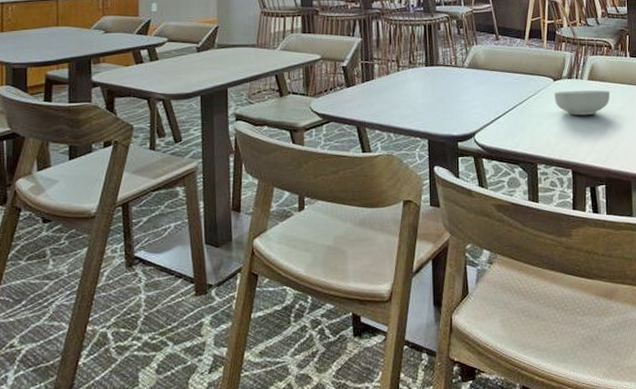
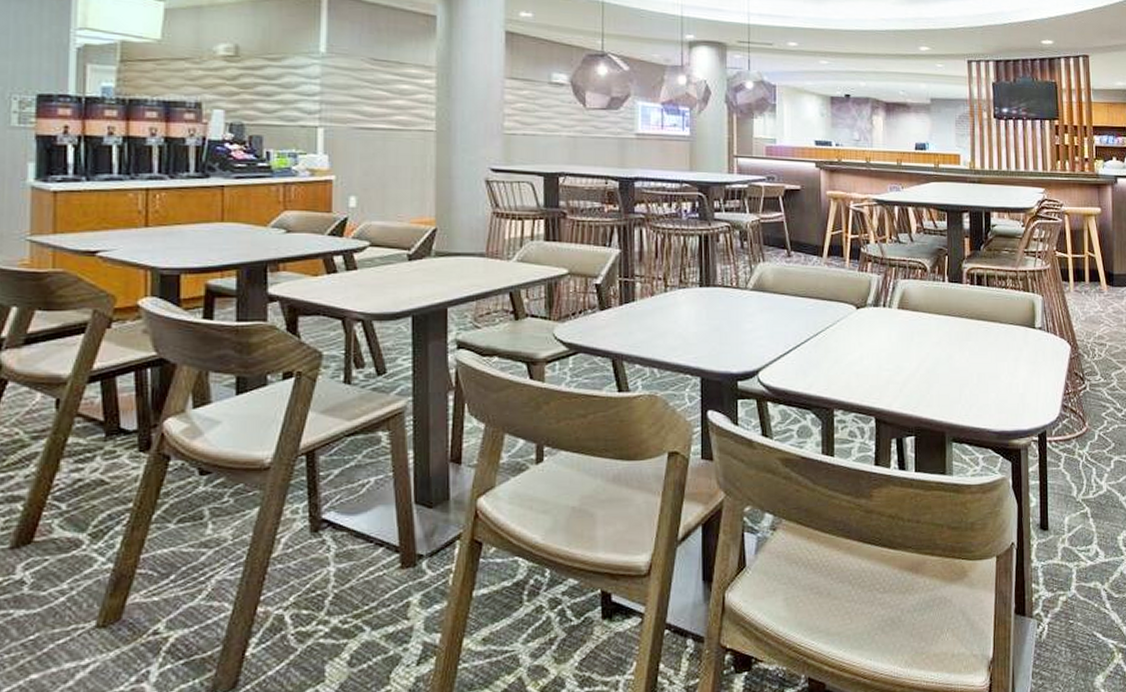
cereal bowl: present [554,90,610,115] -> none [857,321,924,351]

